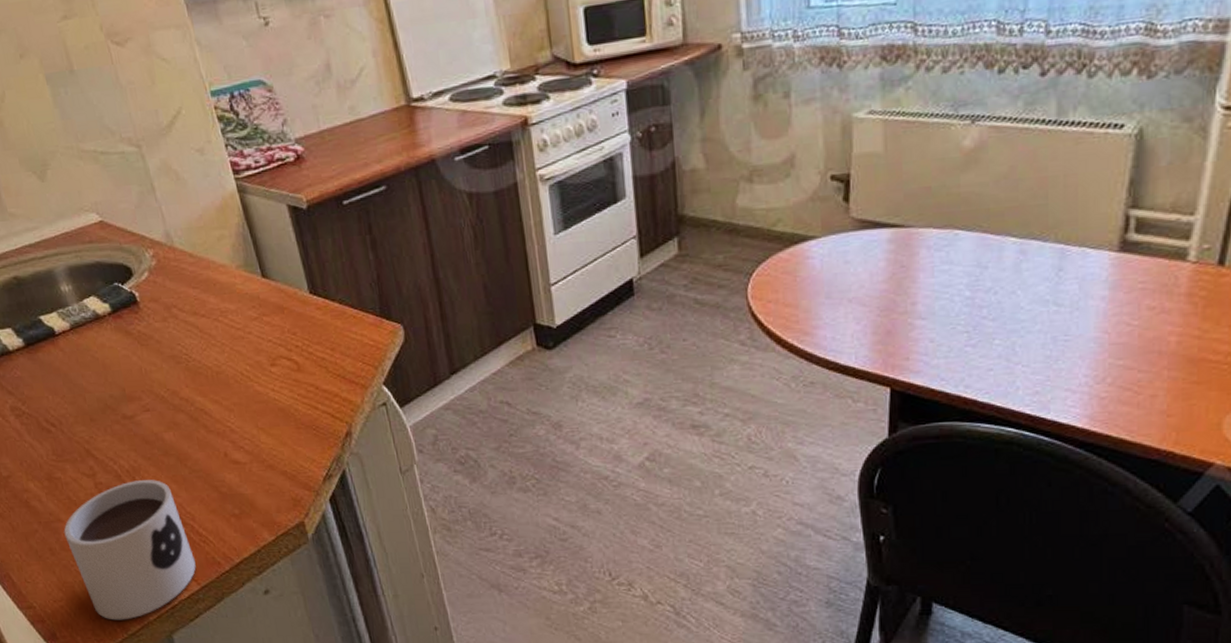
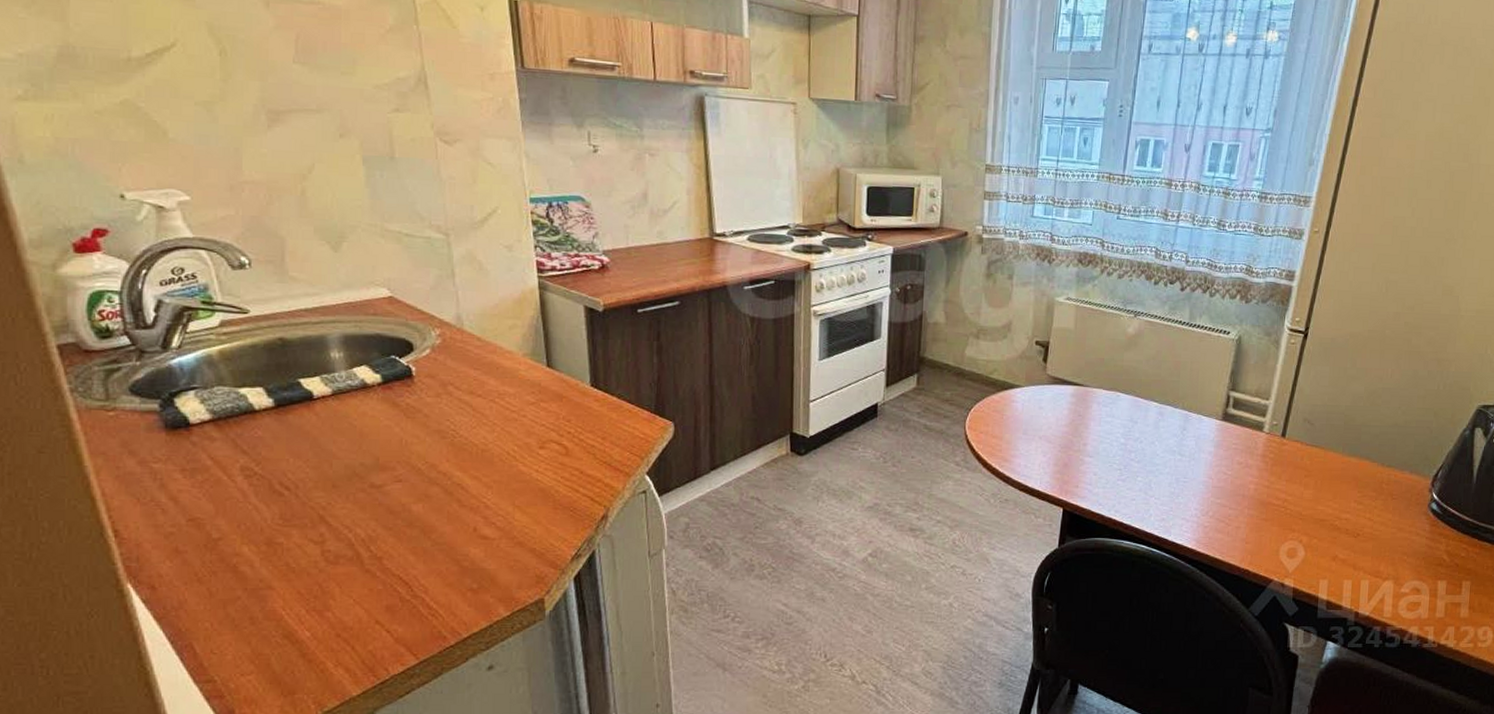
mug: present [63,480,196,620] -> none [272,550,419,696]

